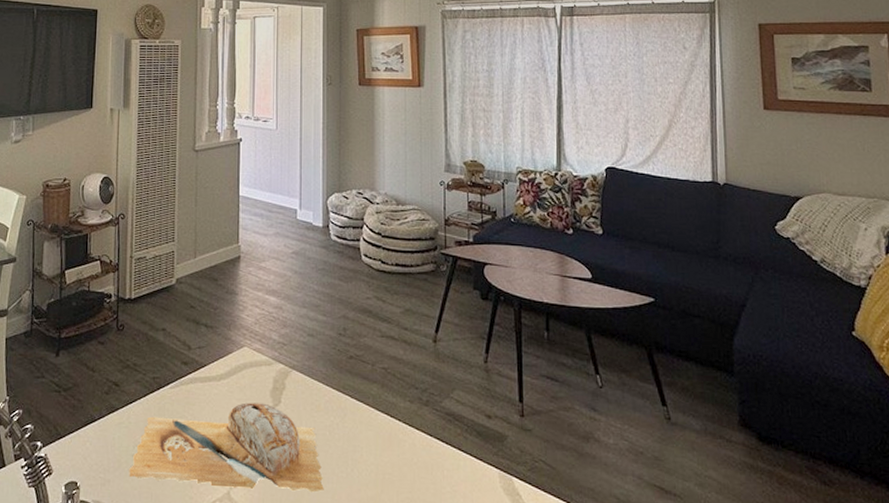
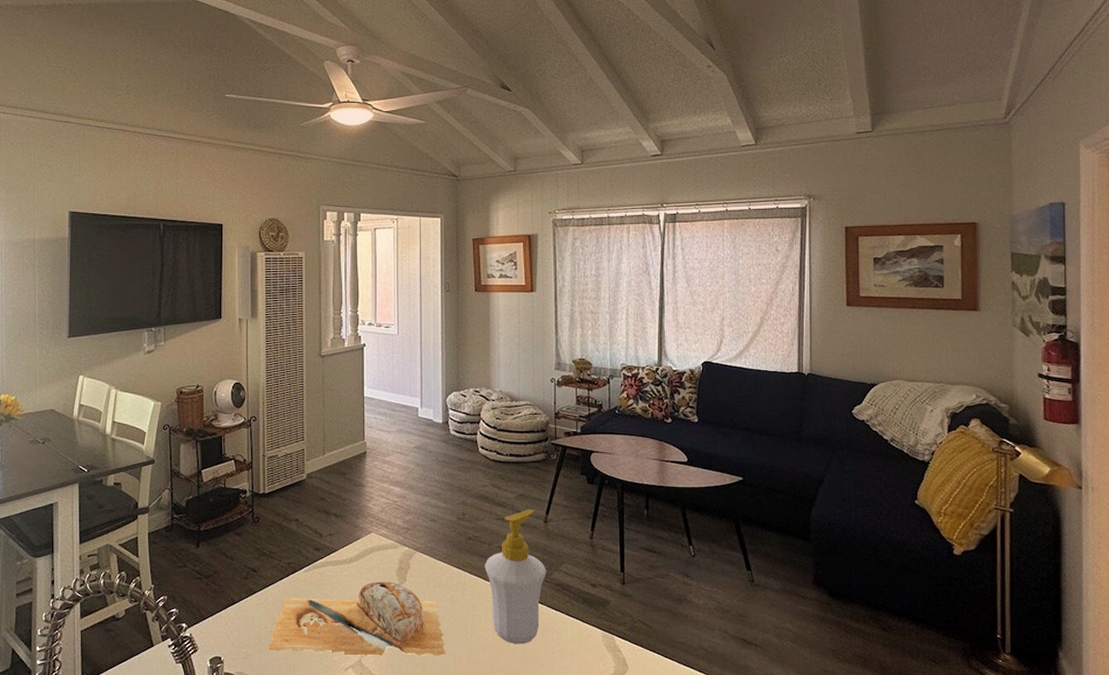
soap bottle: none [367,327,436,483] -> present [484,510,546,645]

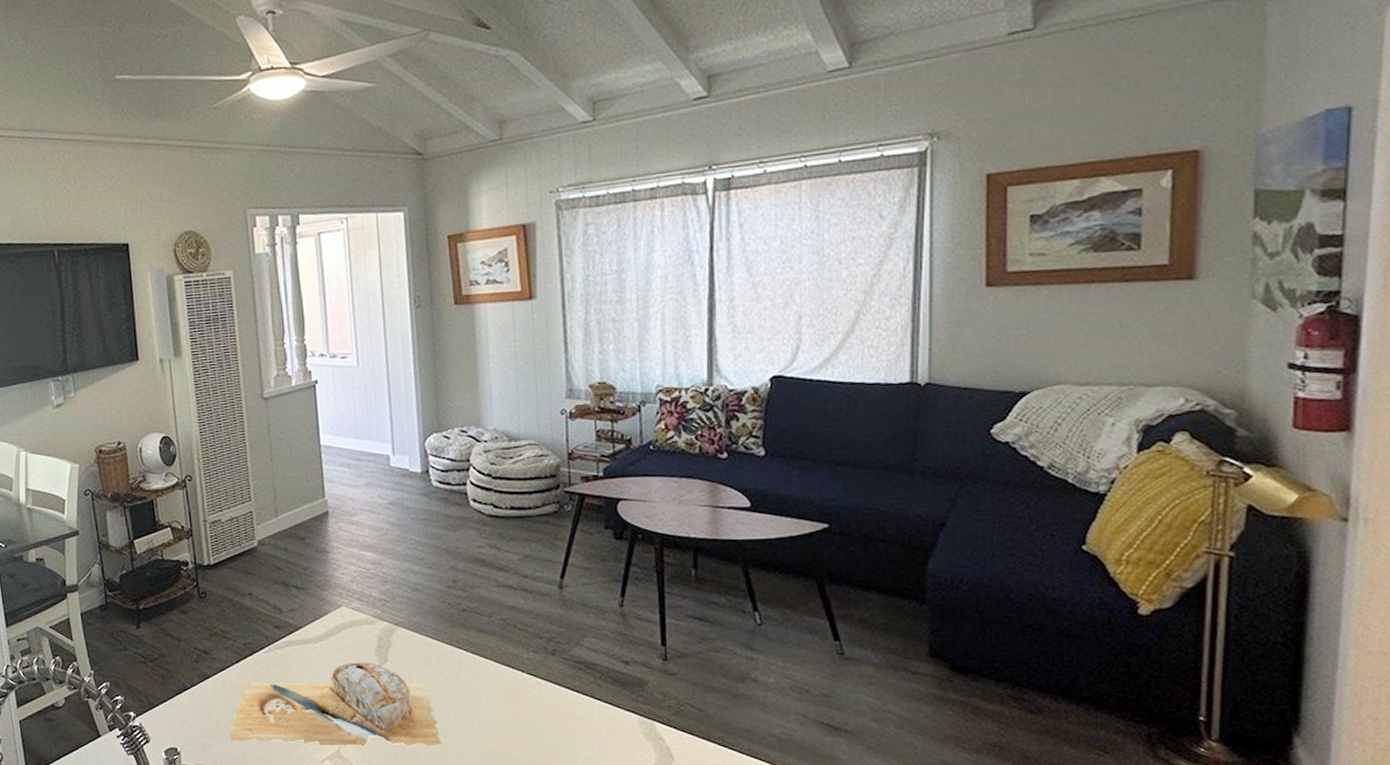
soap bottle: present [484,510,546,645] -> none [484,573,564,733]

